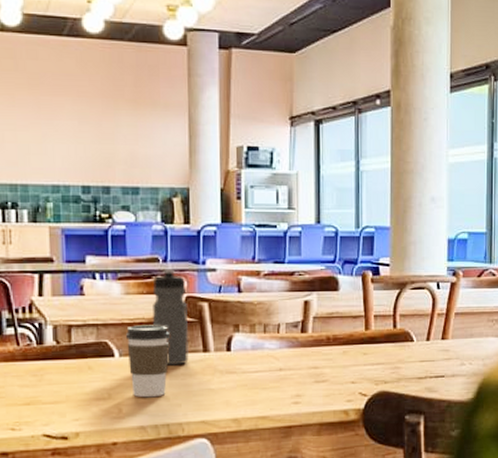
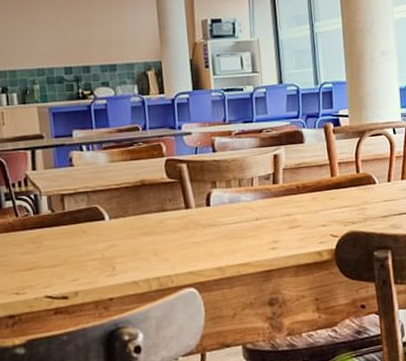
coffee cup: present [125,325,170,398] -> none [113,187,155,255]
water bottle: present [152,269,189,366] -> none [134,136,173,224]

